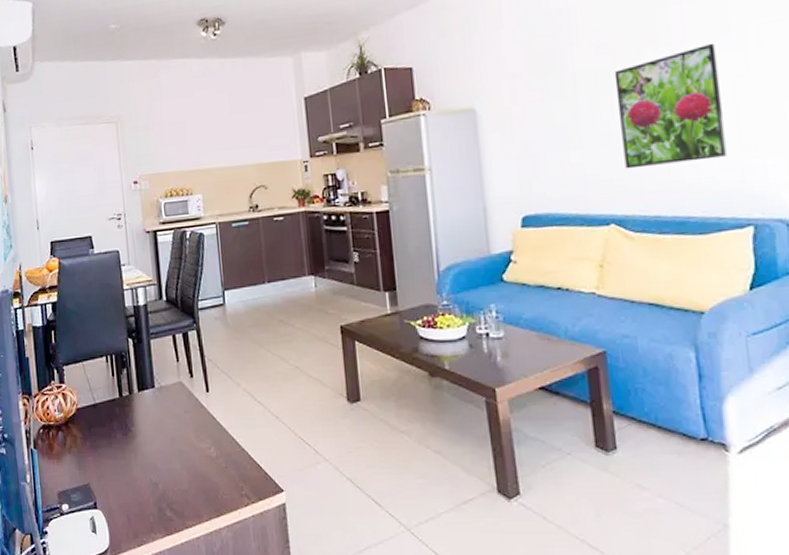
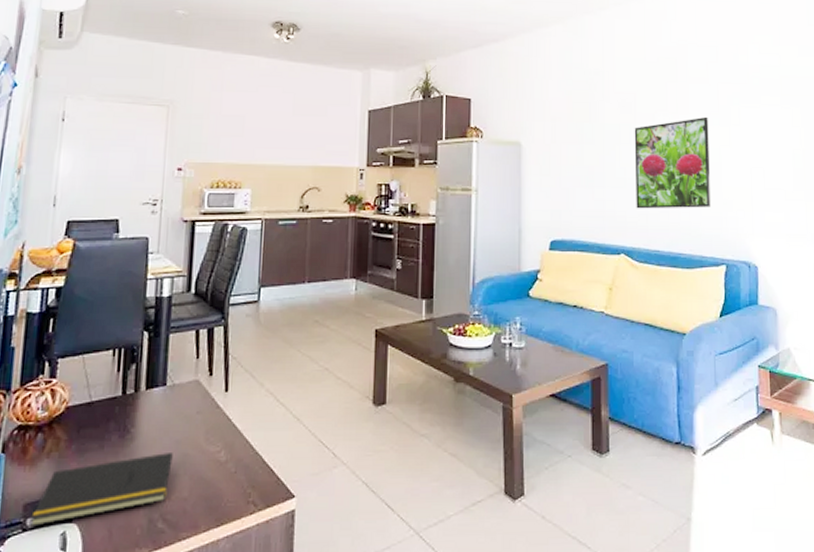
notepad: none [65,449,171,511] -> present [30,453,173,526]

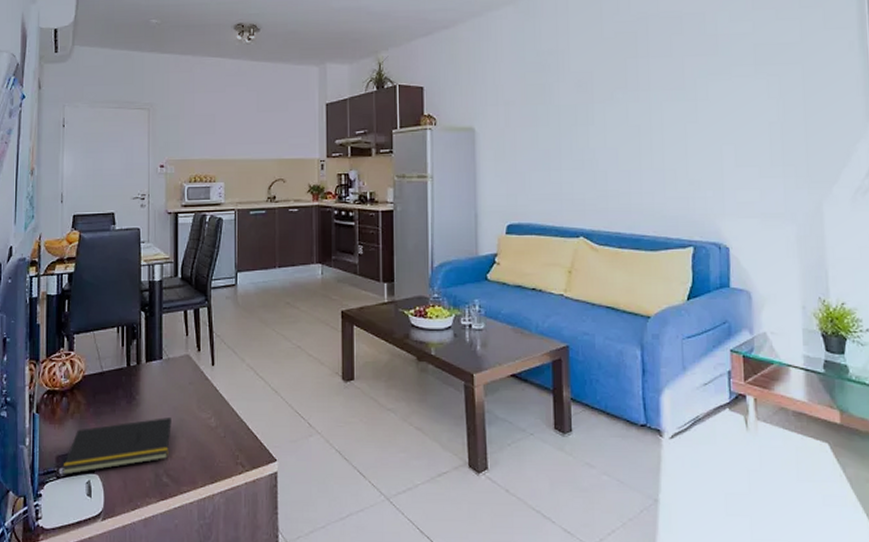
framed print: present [634,116,712,209] -> none [591,92,677,191]

